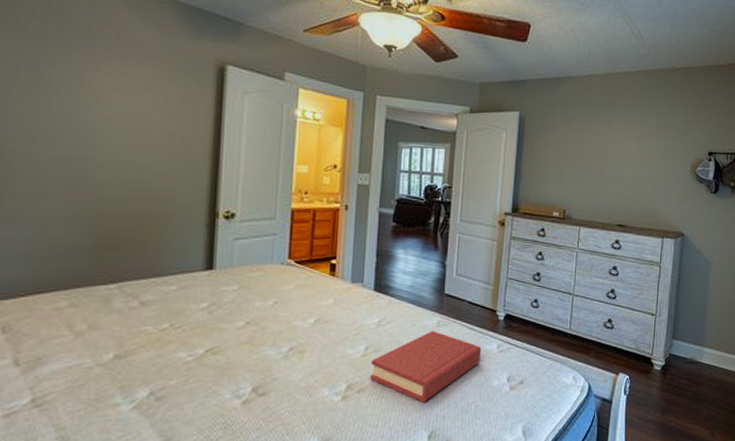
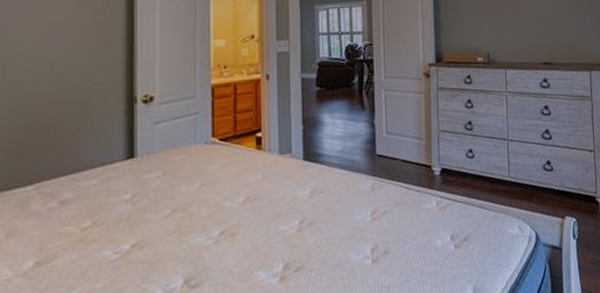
hardback book: present [370,331,482,403] -> none [307,195,421,274]

